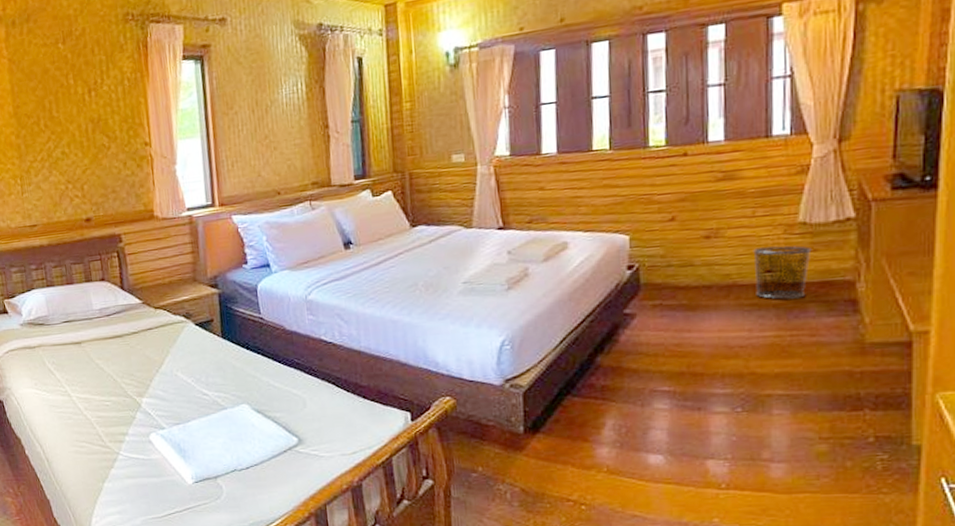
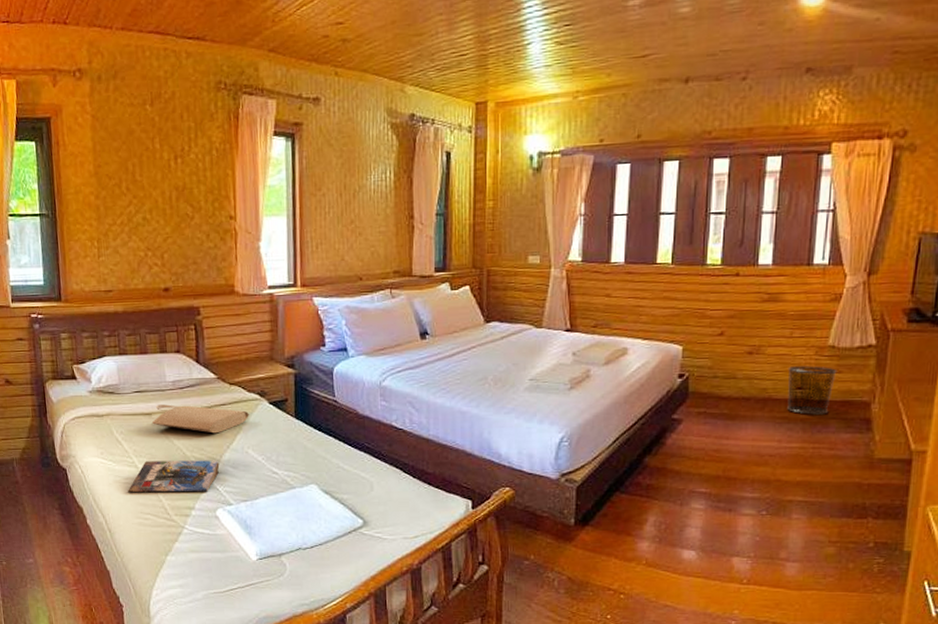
magazine: none [62,384,150,422] -> present [128,460,220,493]
tote bag: none [81,332,177,359] -> present [151,404,250,434]

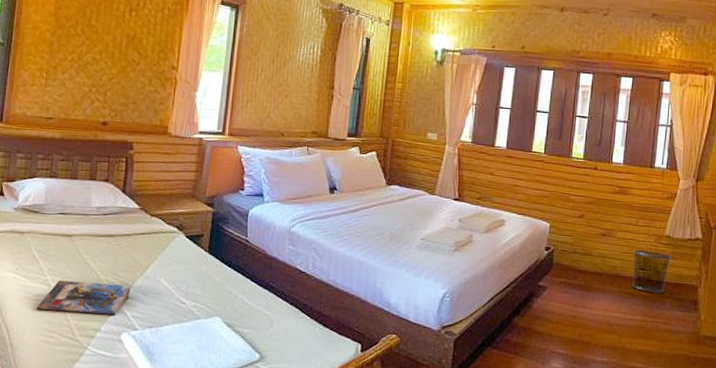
tote bag: present [151,404,250,434] -> none [71,228,167,260]

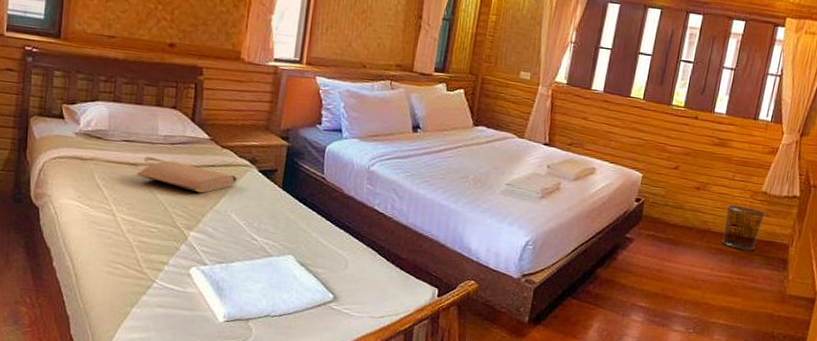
magazine: present [36,280,131,316] -> none [101,210,200,249]
tote bag: none [71,228,167,260] -> present [136,156,238,193]

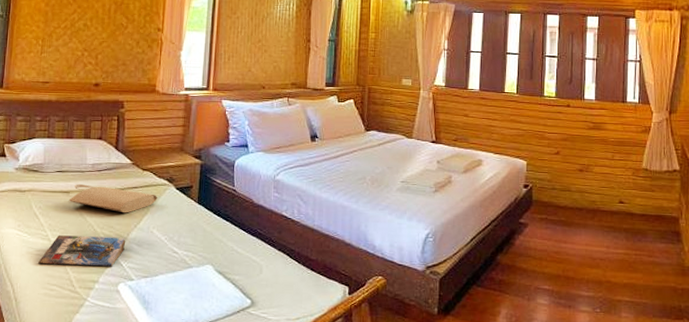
magazine: none [101,210,200,249] -> present [38,235,126,267]
waste bin: present [722,205,766,251] -> none [611,184,651,226]

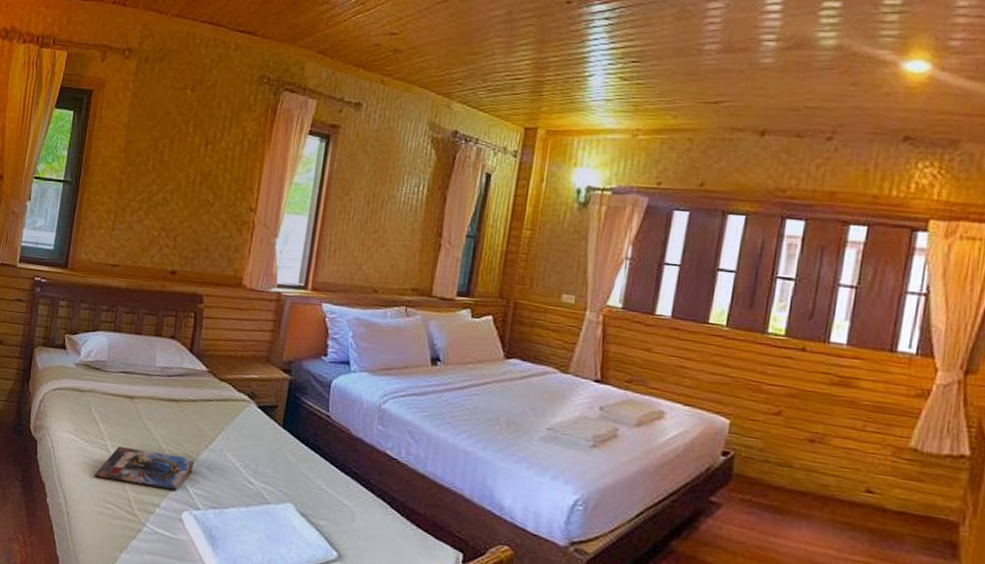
tote bag: present [68,184,158,213] -> none [132,389,236,430]

